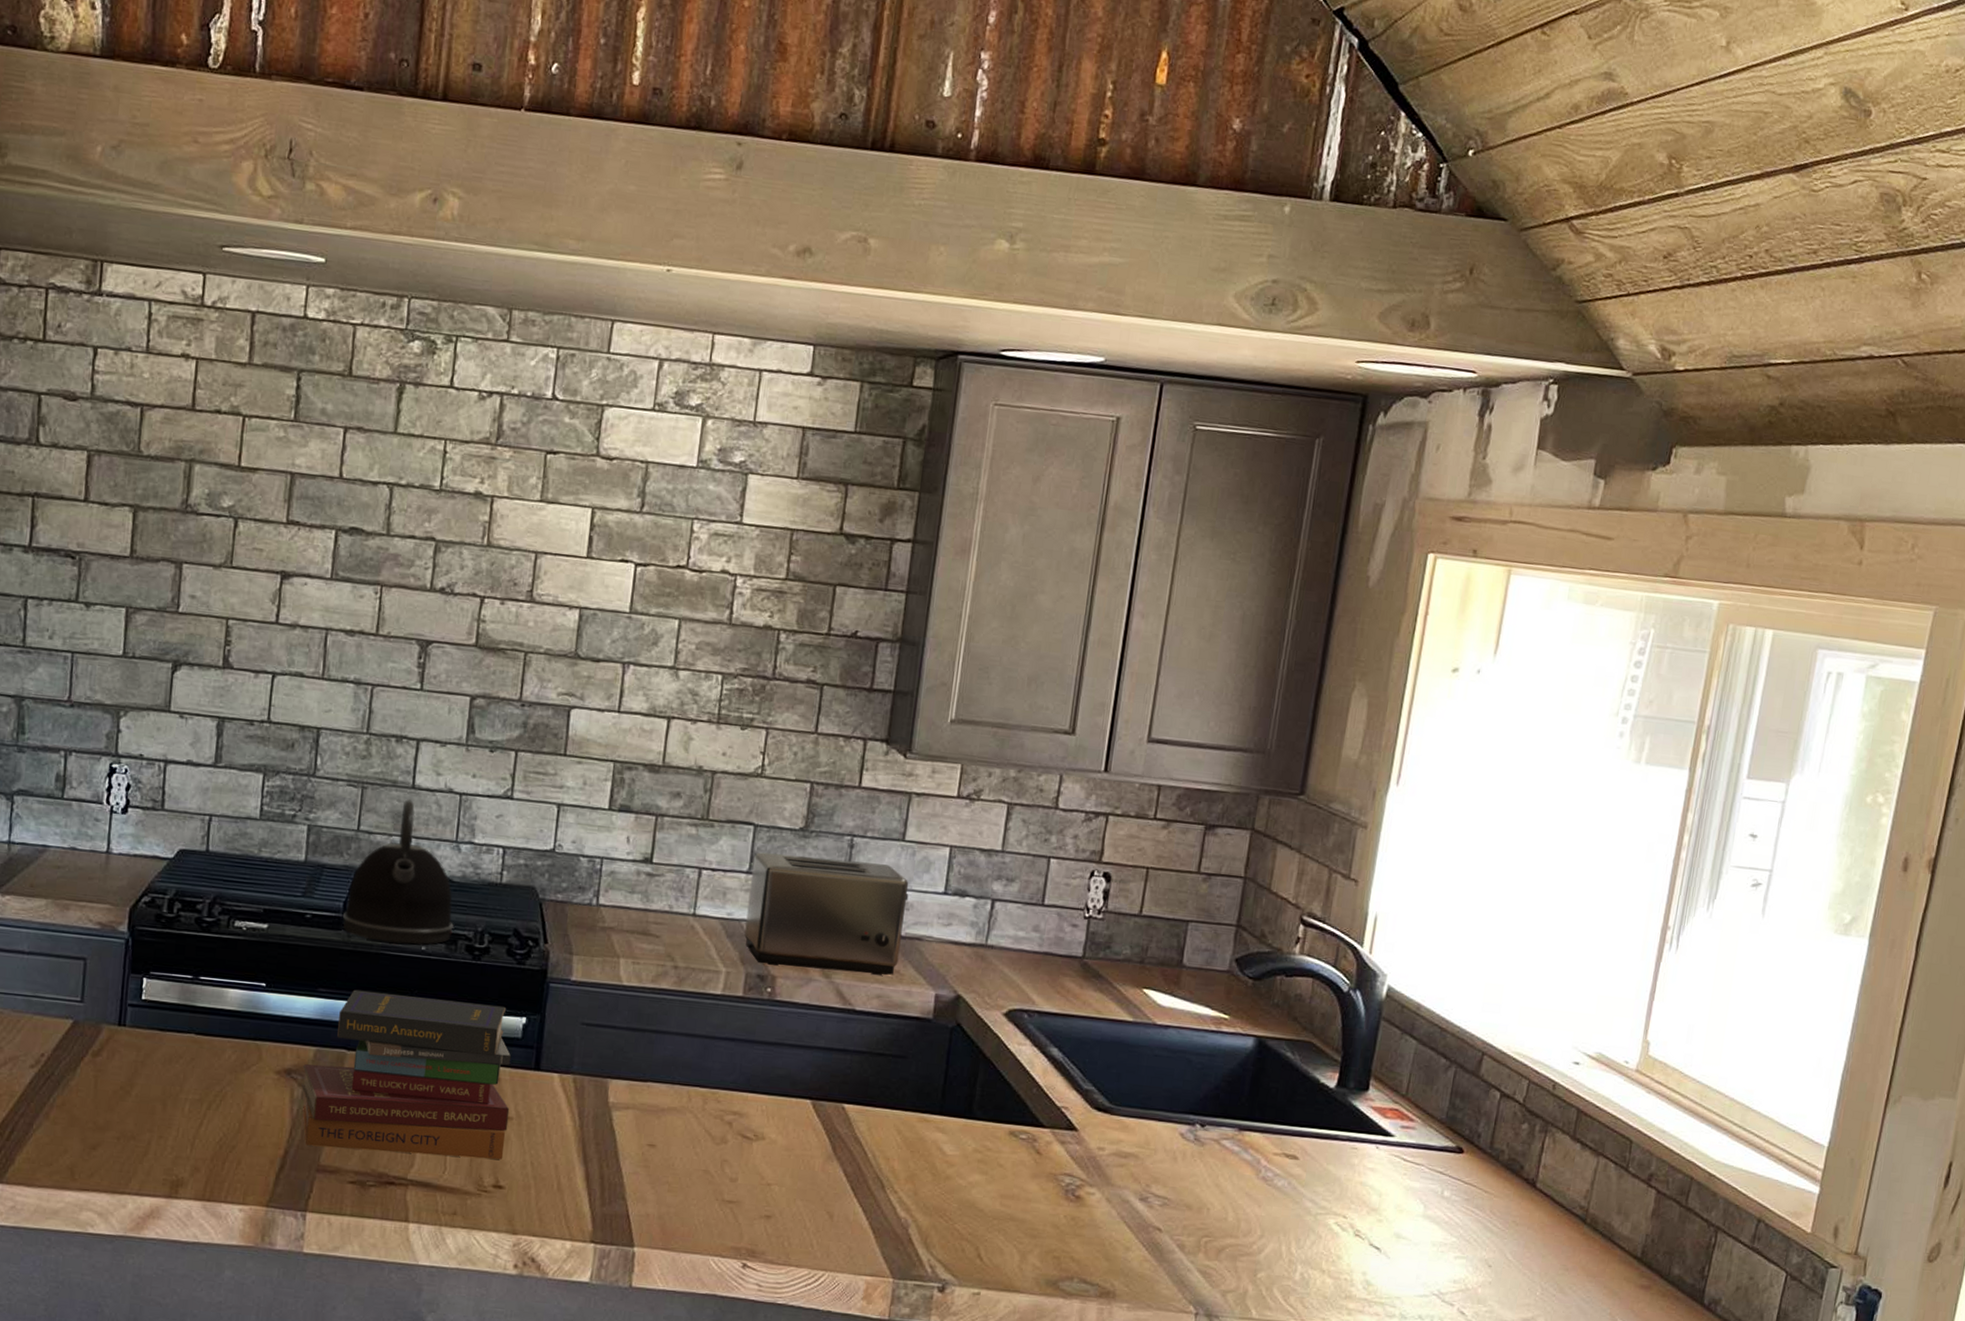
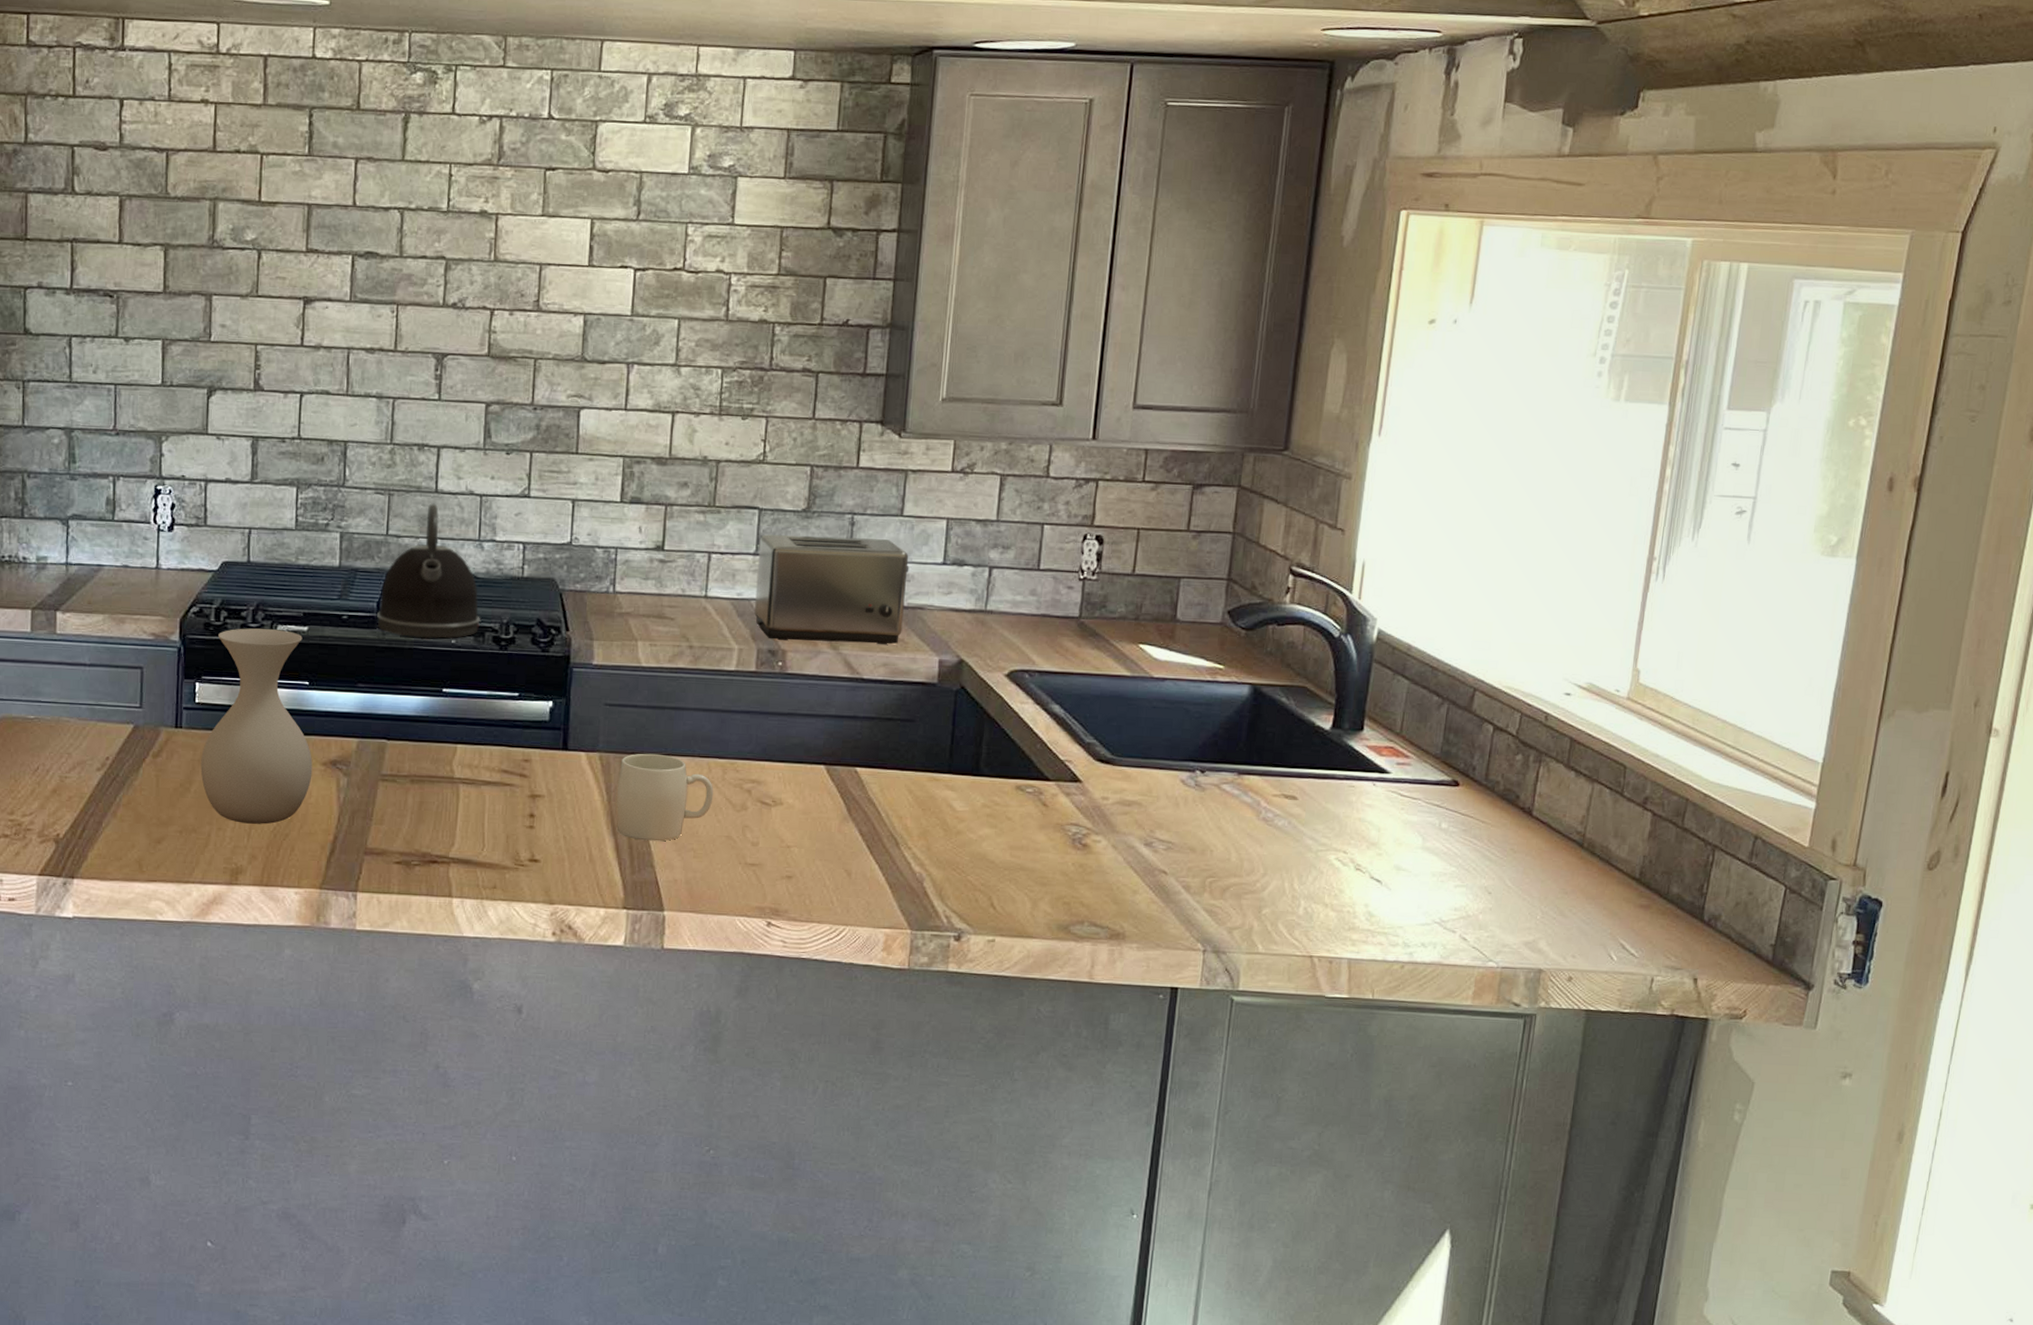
vase: none [143,922,266,1135] -> present [200,628,313,824]
books: present [301,989,511,1160] -> none [346,683,541,835]
mug: none [587,1078,693,1173] -> present [615,753,714,842]

